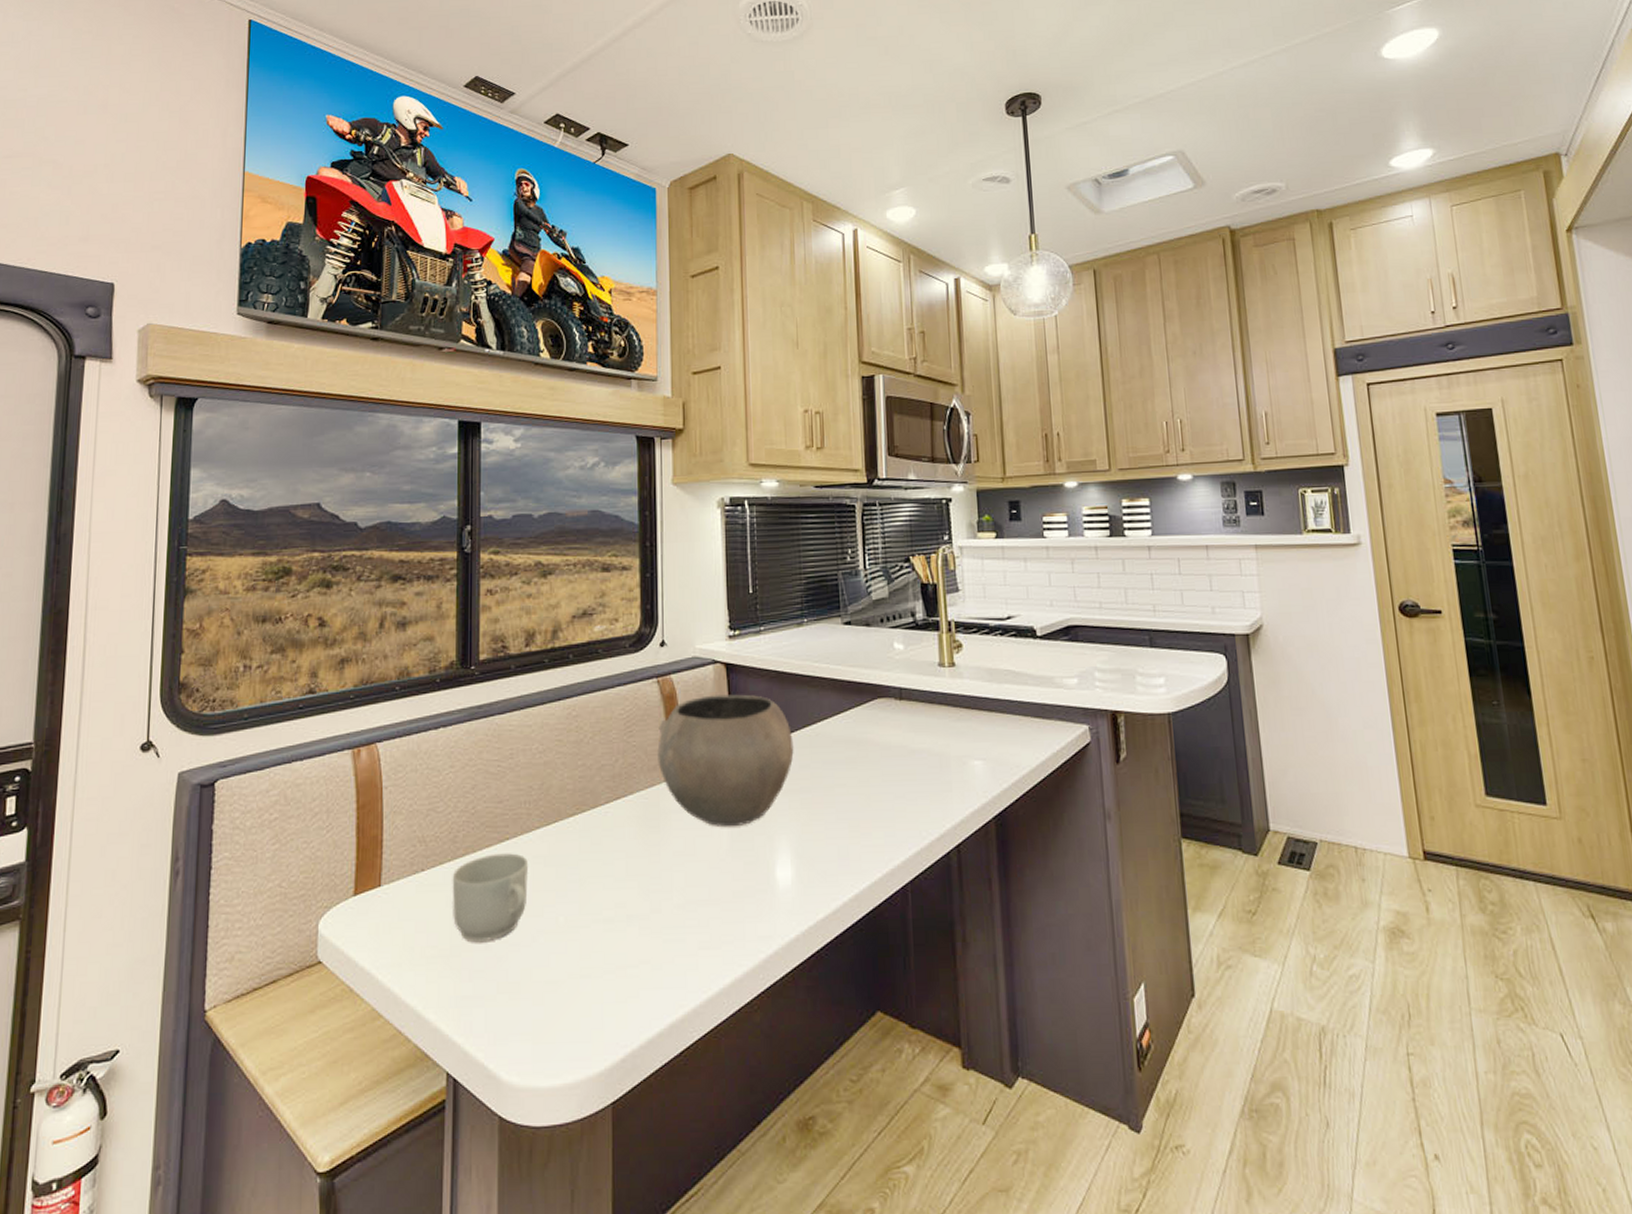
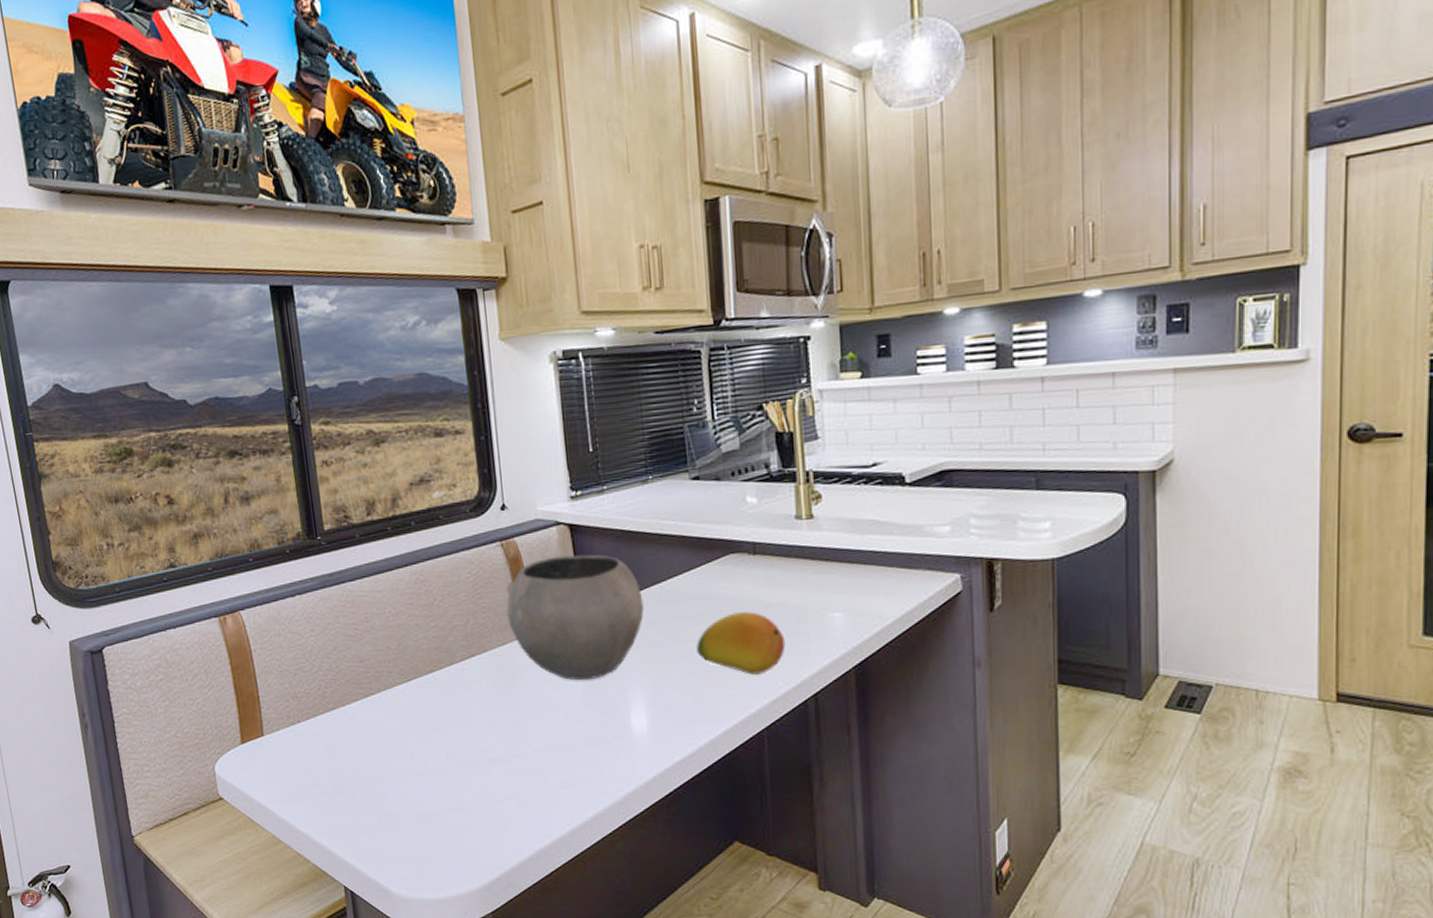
mug: present [452,853,528,943] -> none [326,706,397,783]
fruit: none [844,758,929,824] -> present [696,612,786,675]

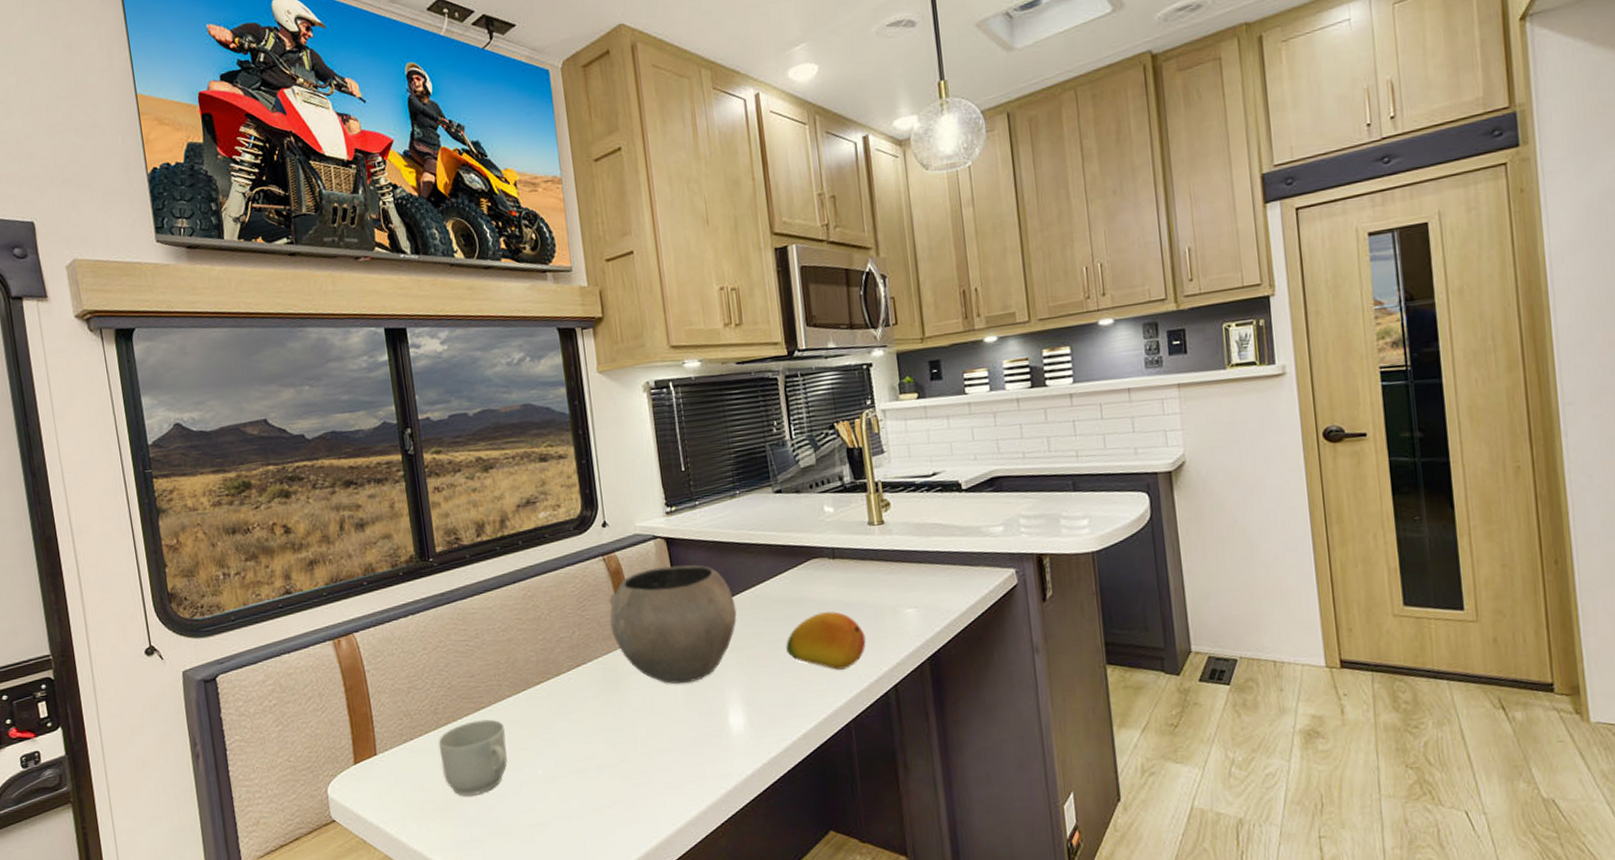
mug: none [326,706,397,783] -> present [438,719,507,796]

